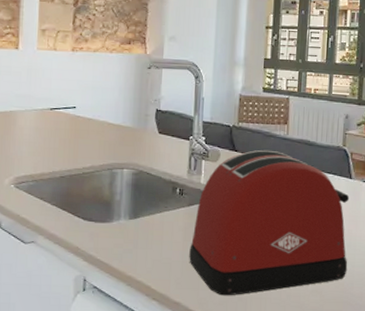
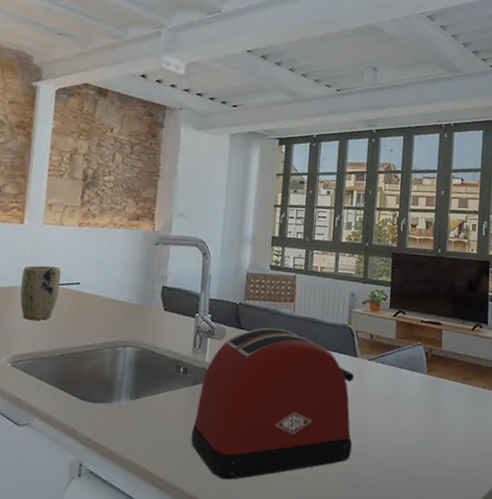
plant pot: none [19,90,57,143] -> present [20,265,61,320]

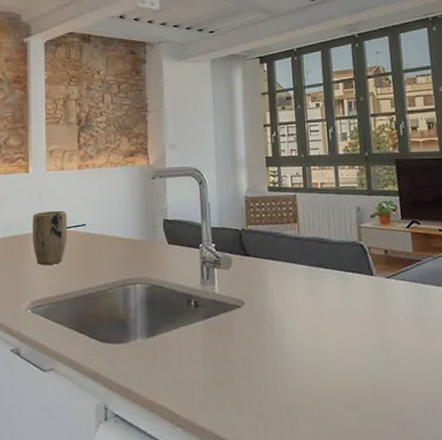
toaster: present [191,327,355,480] -> none [210,251,383,418]

